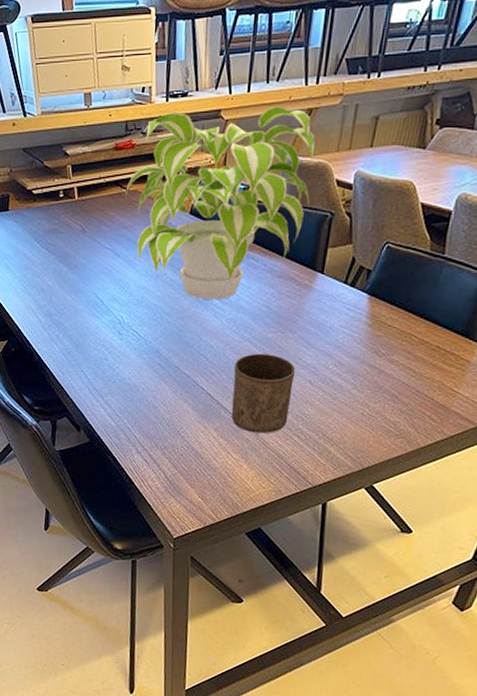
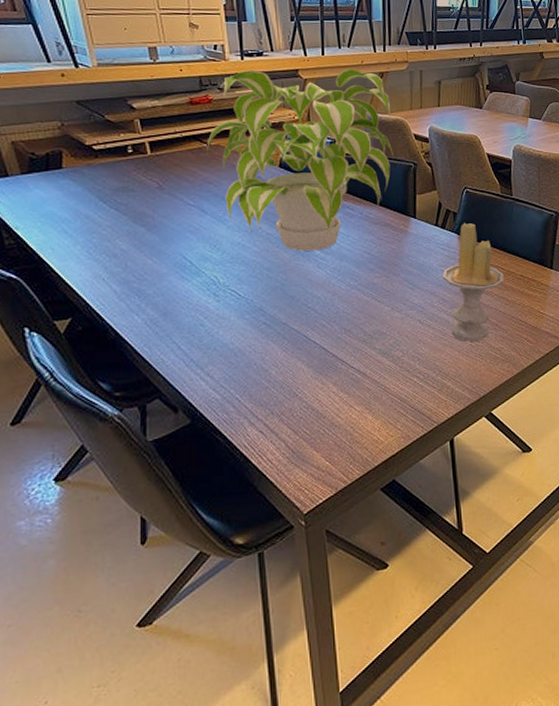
cup: present [231,353,296,434] -> none [345,299,405,381]
candle: none [342,281,416,412] -> present [443,222,504,342]

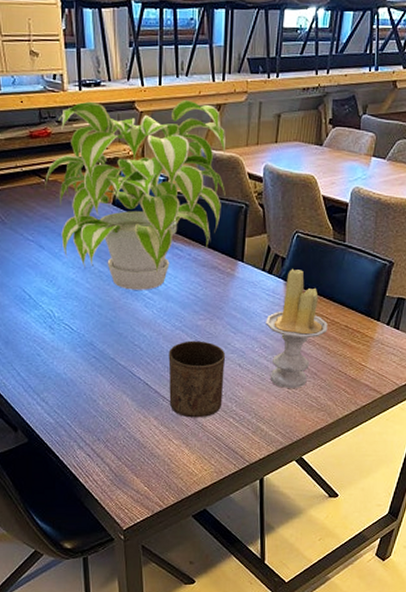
cup: none [345,299,405,381] -> present [168,340,226,418]

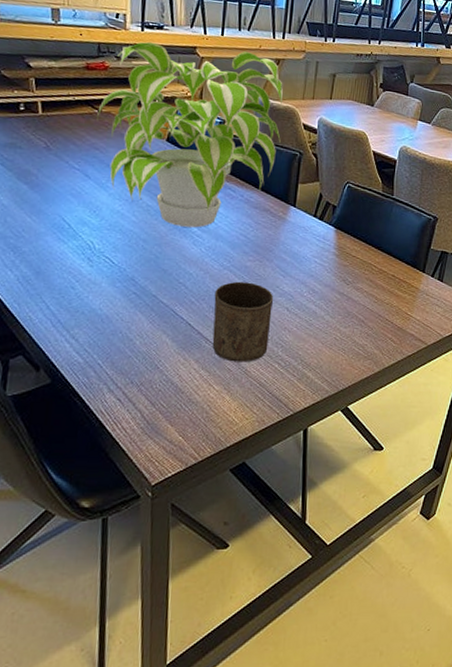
candle: present [266,268,328,389] -> none [315,216,376,336]

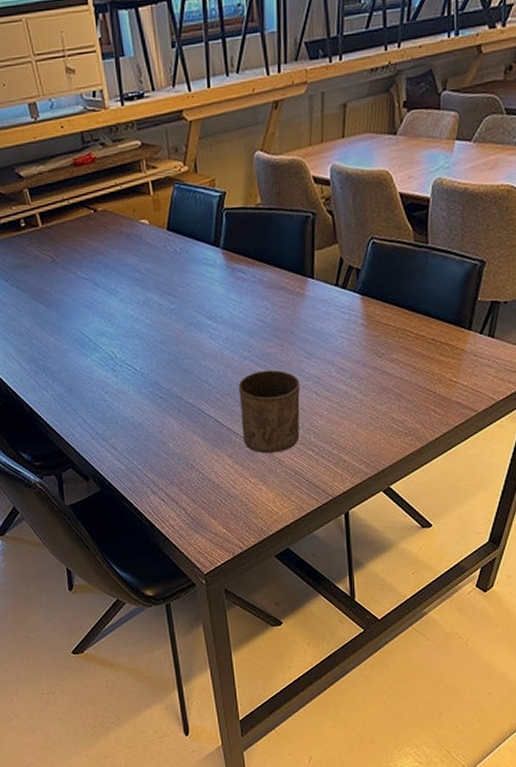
plant: present [97,42,283,228] -> none [94,100,289,322]

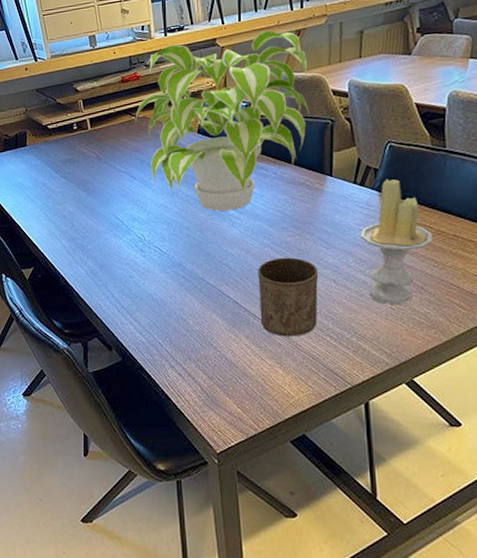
plant: none [94,100,289,322] -> present [135,30,310,211]
candle: none [342,280,412,415] -> present [361,179,433,305]

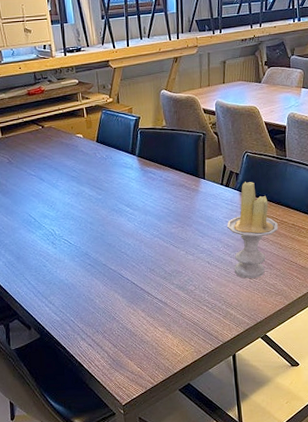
plant: present [135,30,310,211] -> none [42,55,186,208]
cup: present [258,257,319,337] -> none [149,245,197,309]

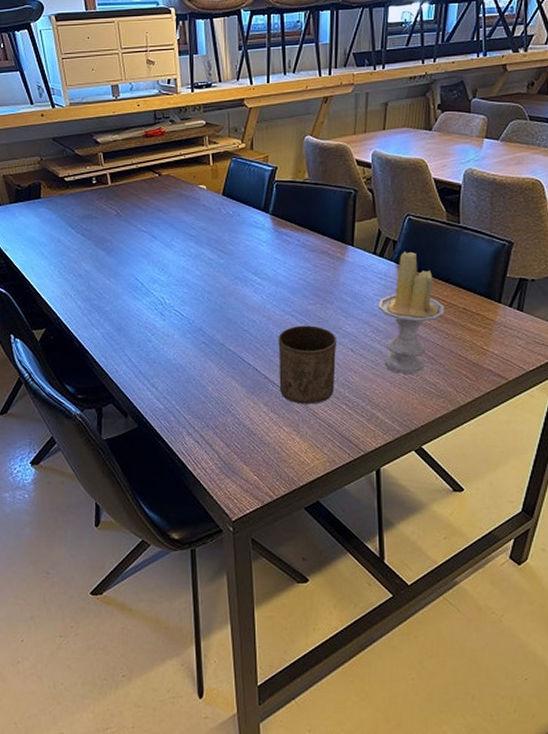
cup: none [149,245,197,309] -> present [278,325,337,405]

